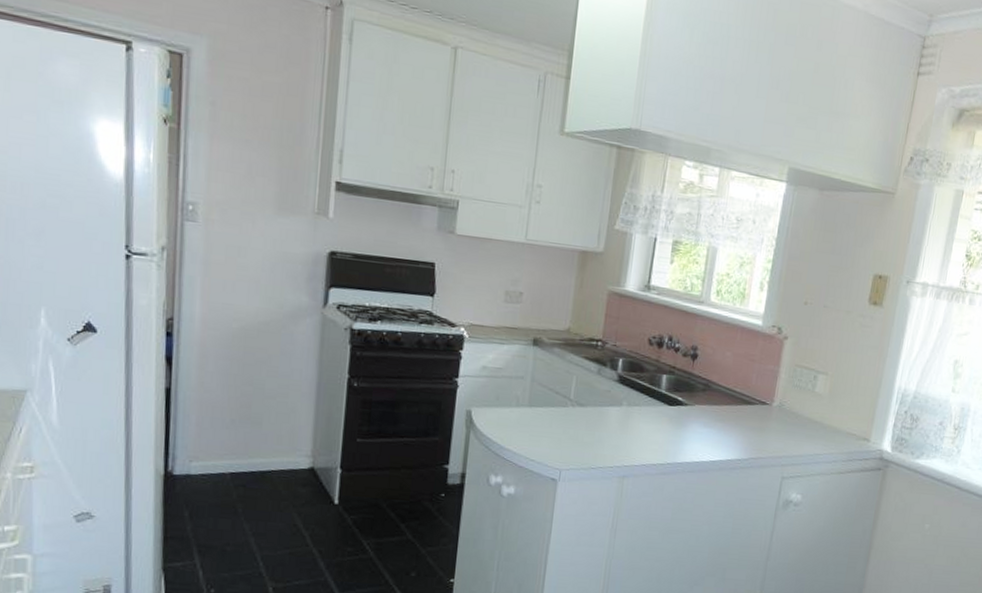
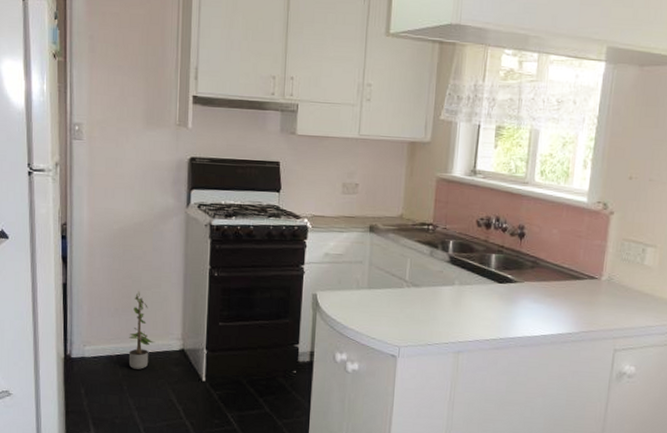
potted plant: none [245,399,280,490] -> present [128,290,156,370]

